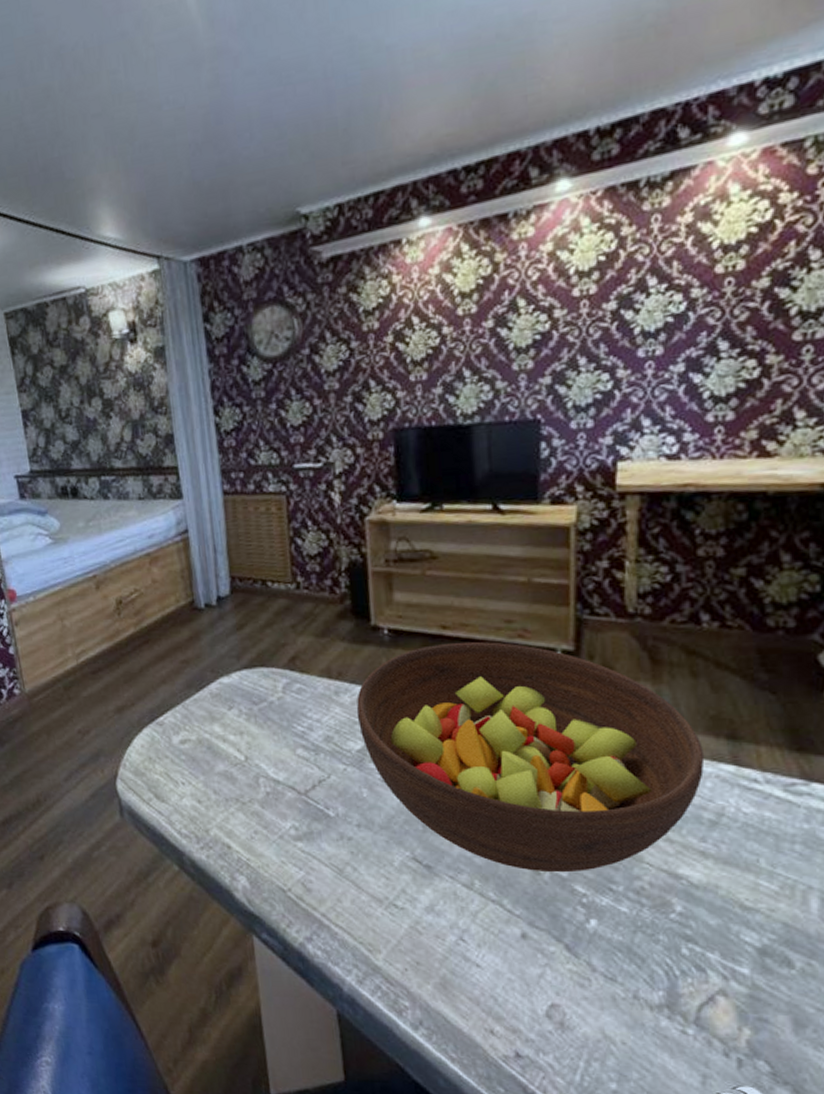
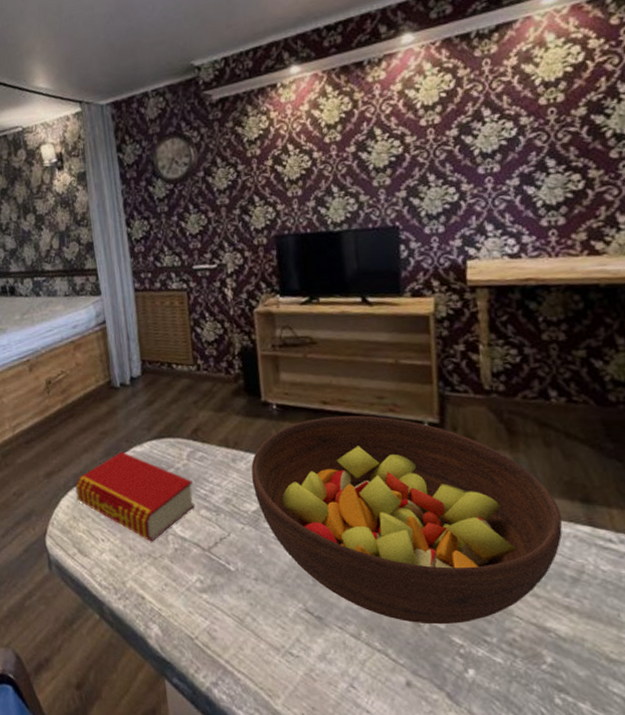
book: none [151,683,291,785] -> present [75,451,195,542]

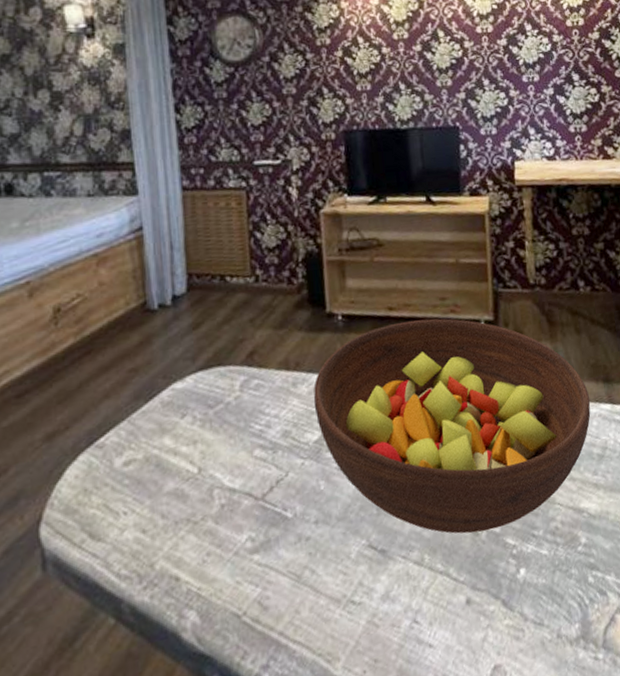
book: present [75,451,195,542] -> none [89,391,248,503]

